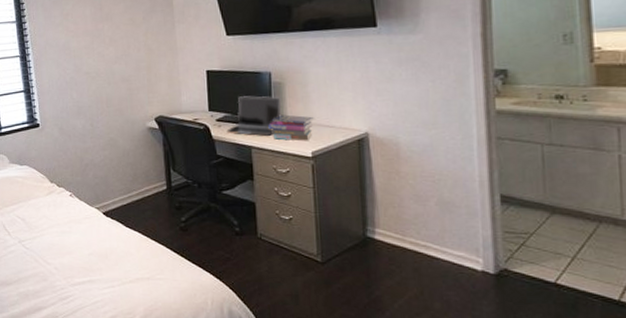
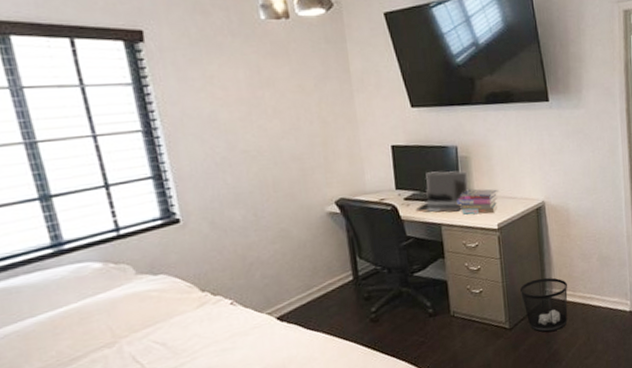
waste bin: none [336,215,396,275] -> present [520,277,568,333]

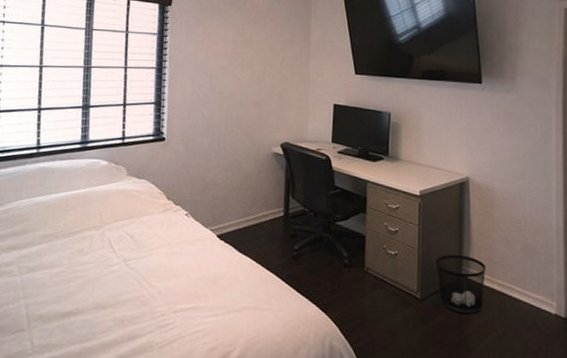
laptop: present [415,170,469,213] -> none [346,132,397,173]
books: present [457,188,500,215] -> none [384,153,425,180]

